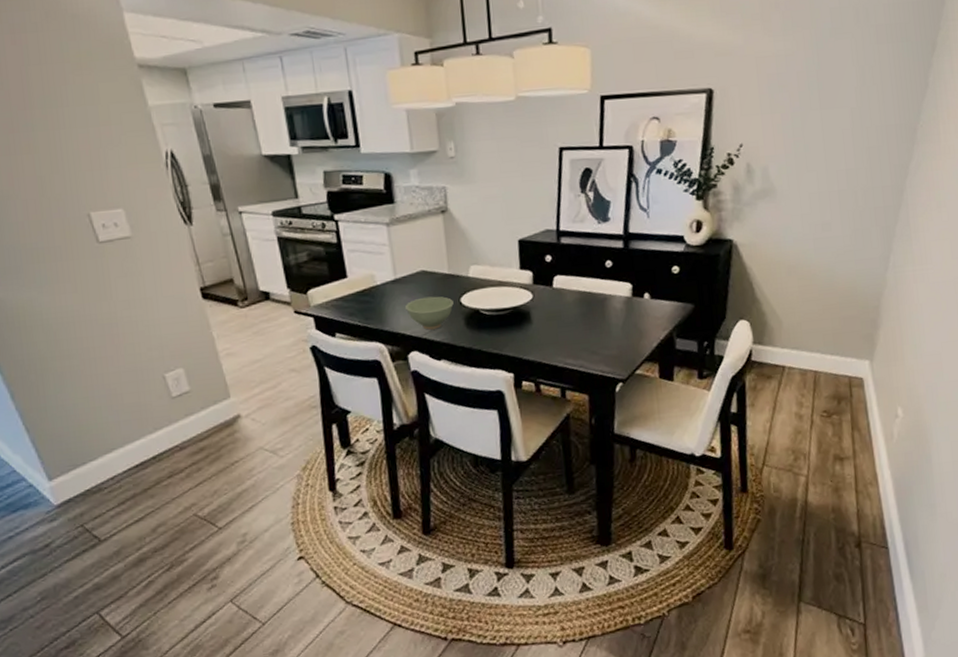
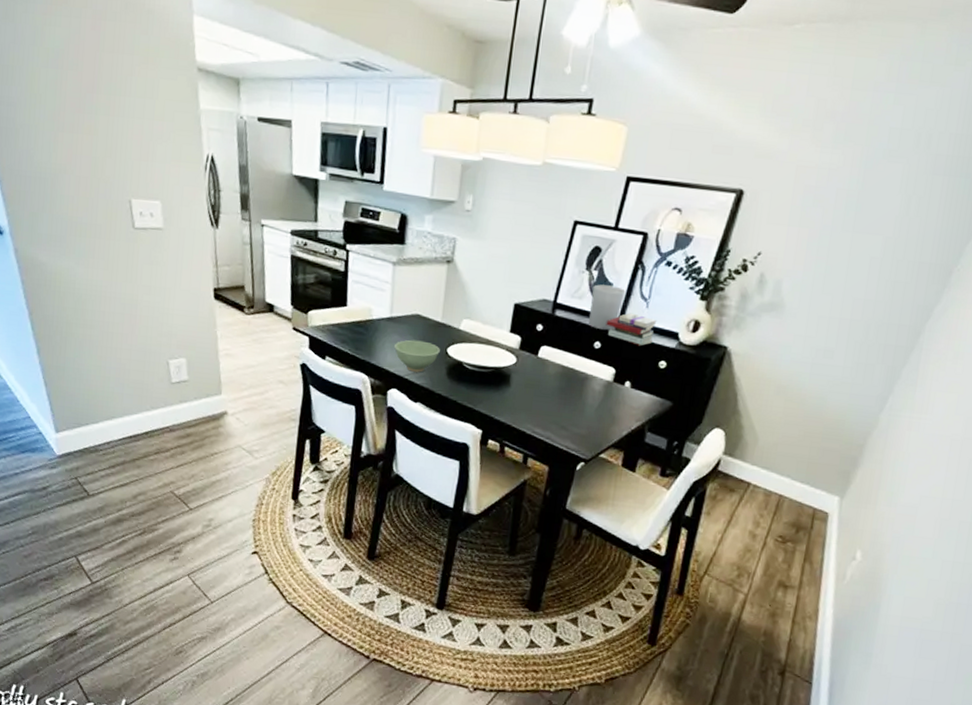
candle holder: none [592,203,625,248] -> present [589,284,626,330]
books: none [612,225,661,257] -> present [606,312,657,346]

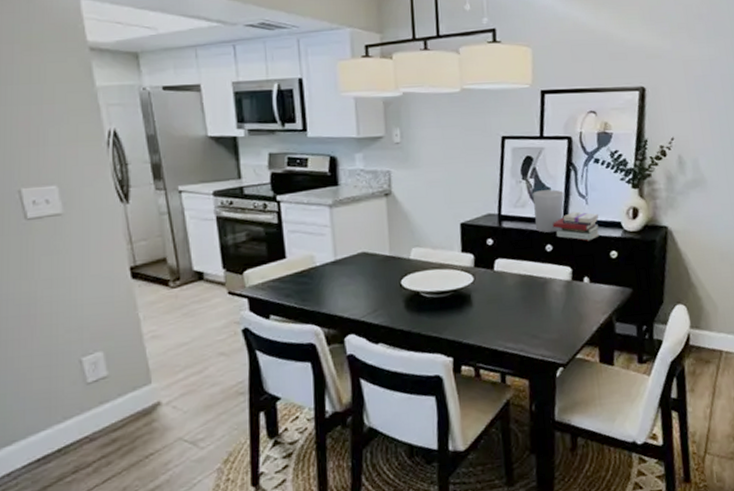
bowl: present [394,340,440,372] -> none [344,278,394,312]

